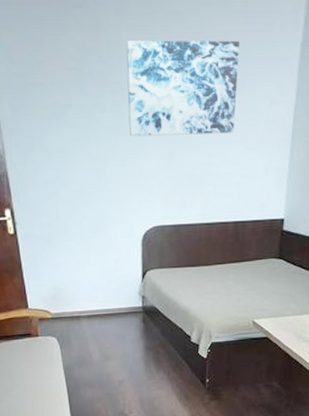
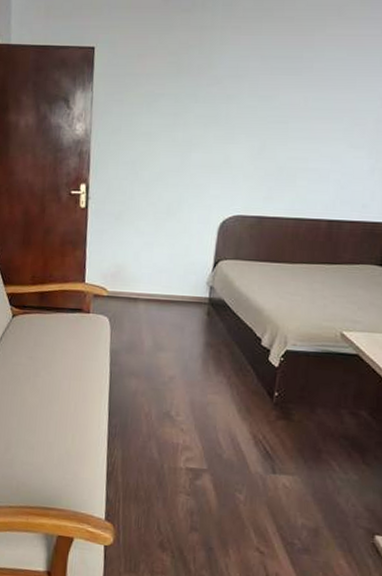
wall art: present [126,40,240,137] -> none [221,40,353,130]

